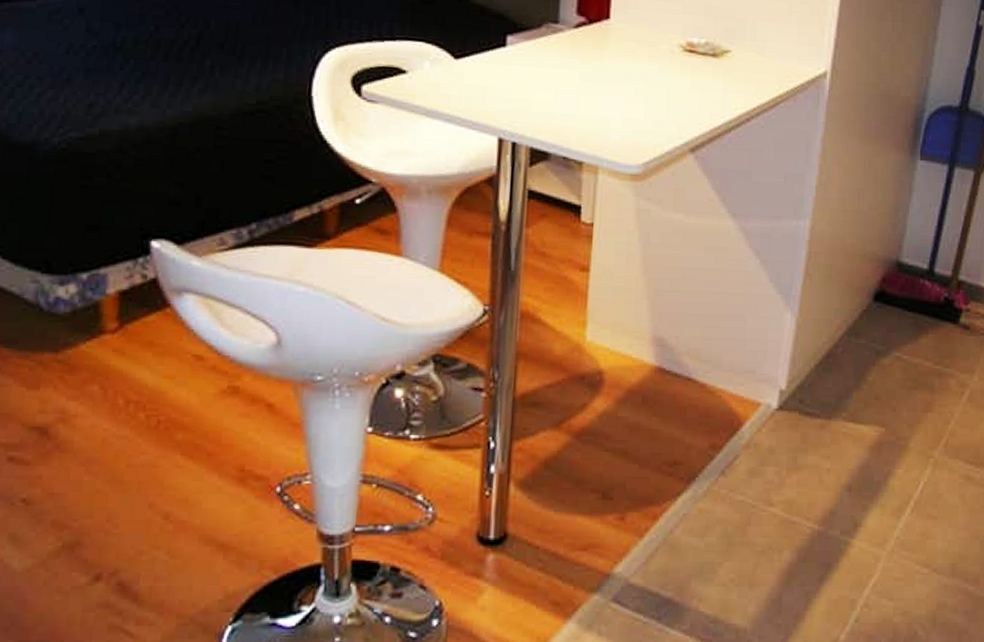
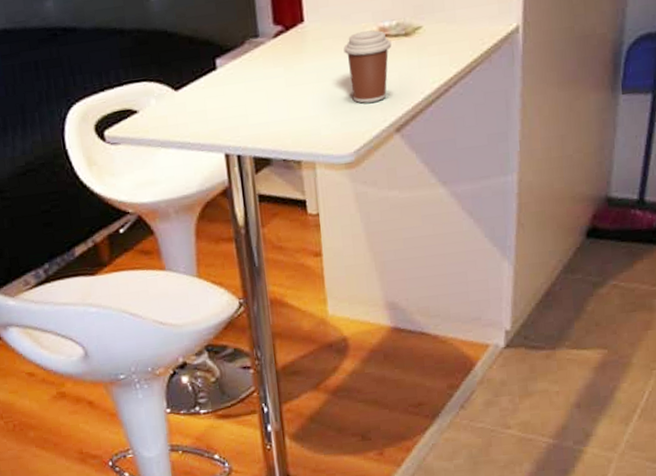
coffee cup: none [647,42,698,116] -> present [343,30,392,104]

